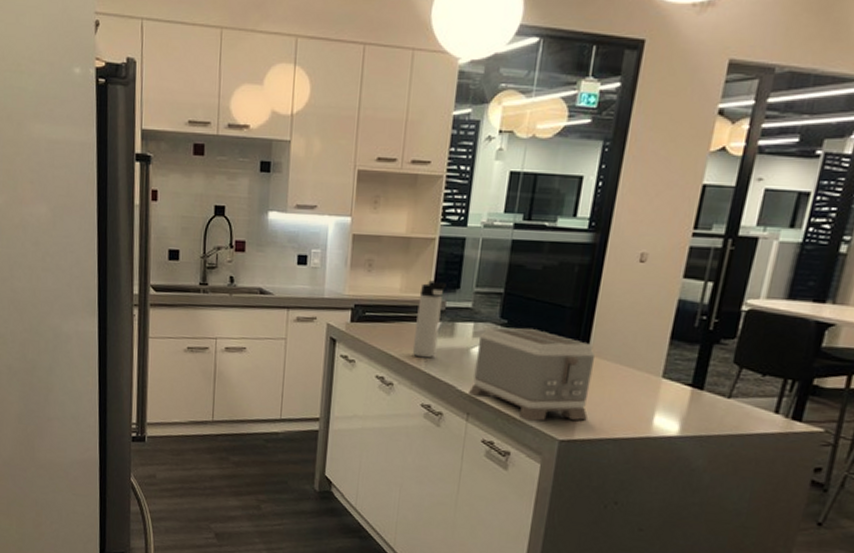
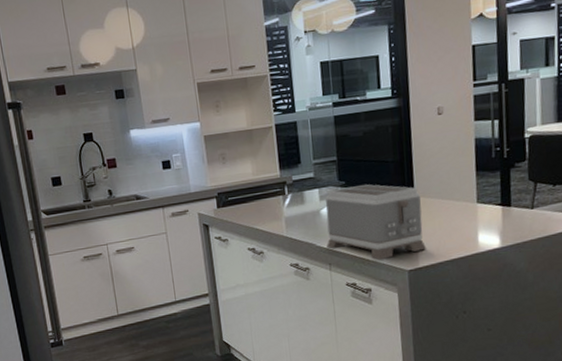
thermos bottle: present [412,280,447,358] -> none [269,161,293,226]

